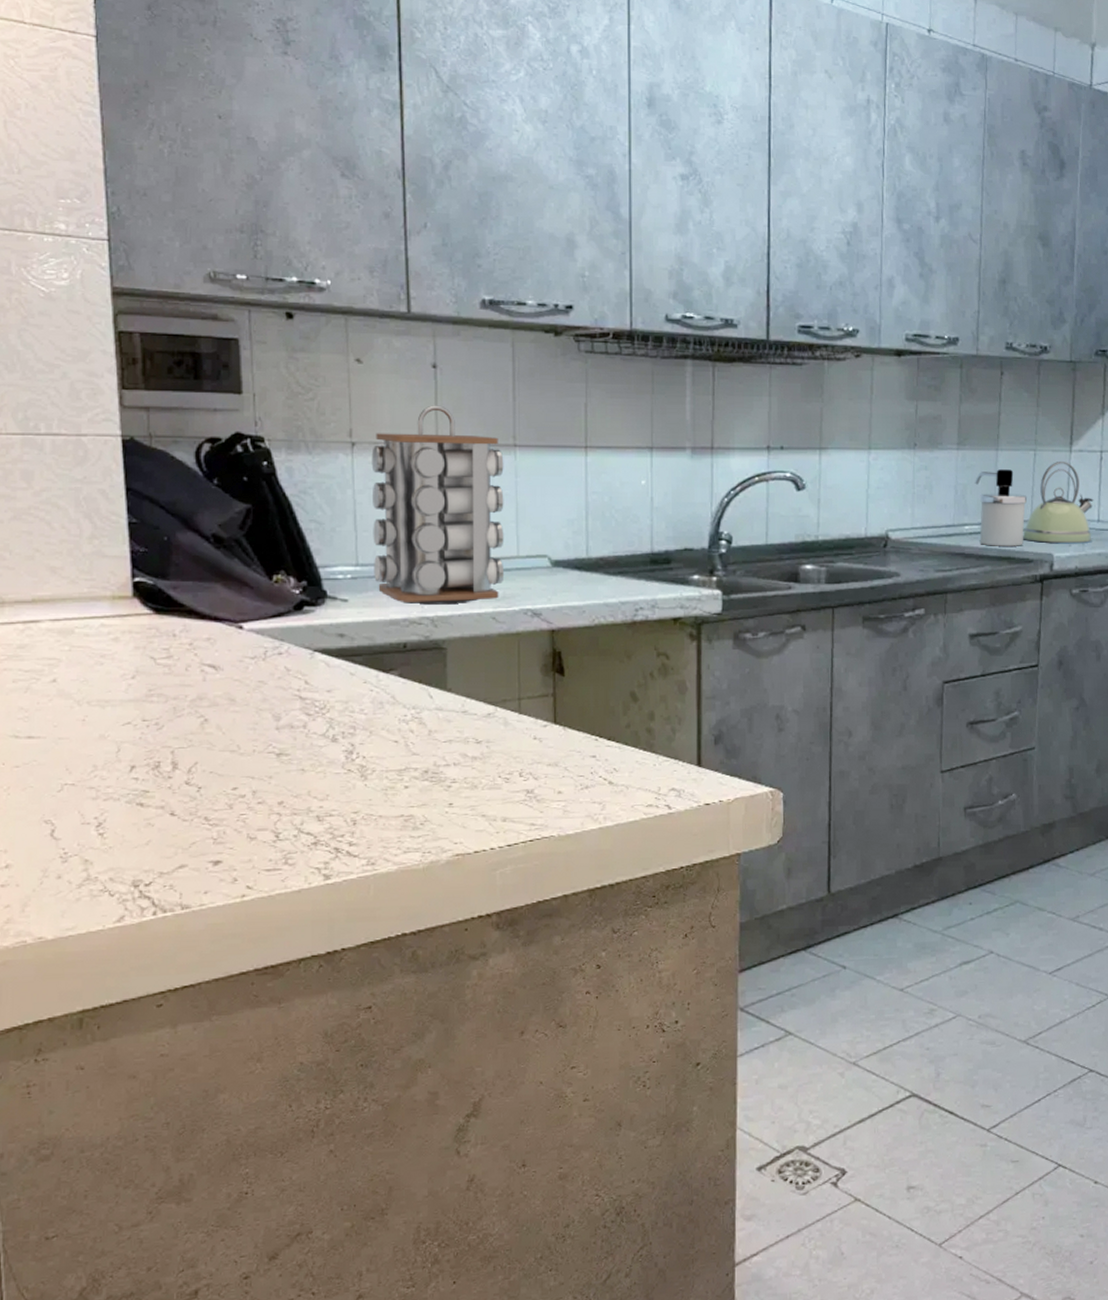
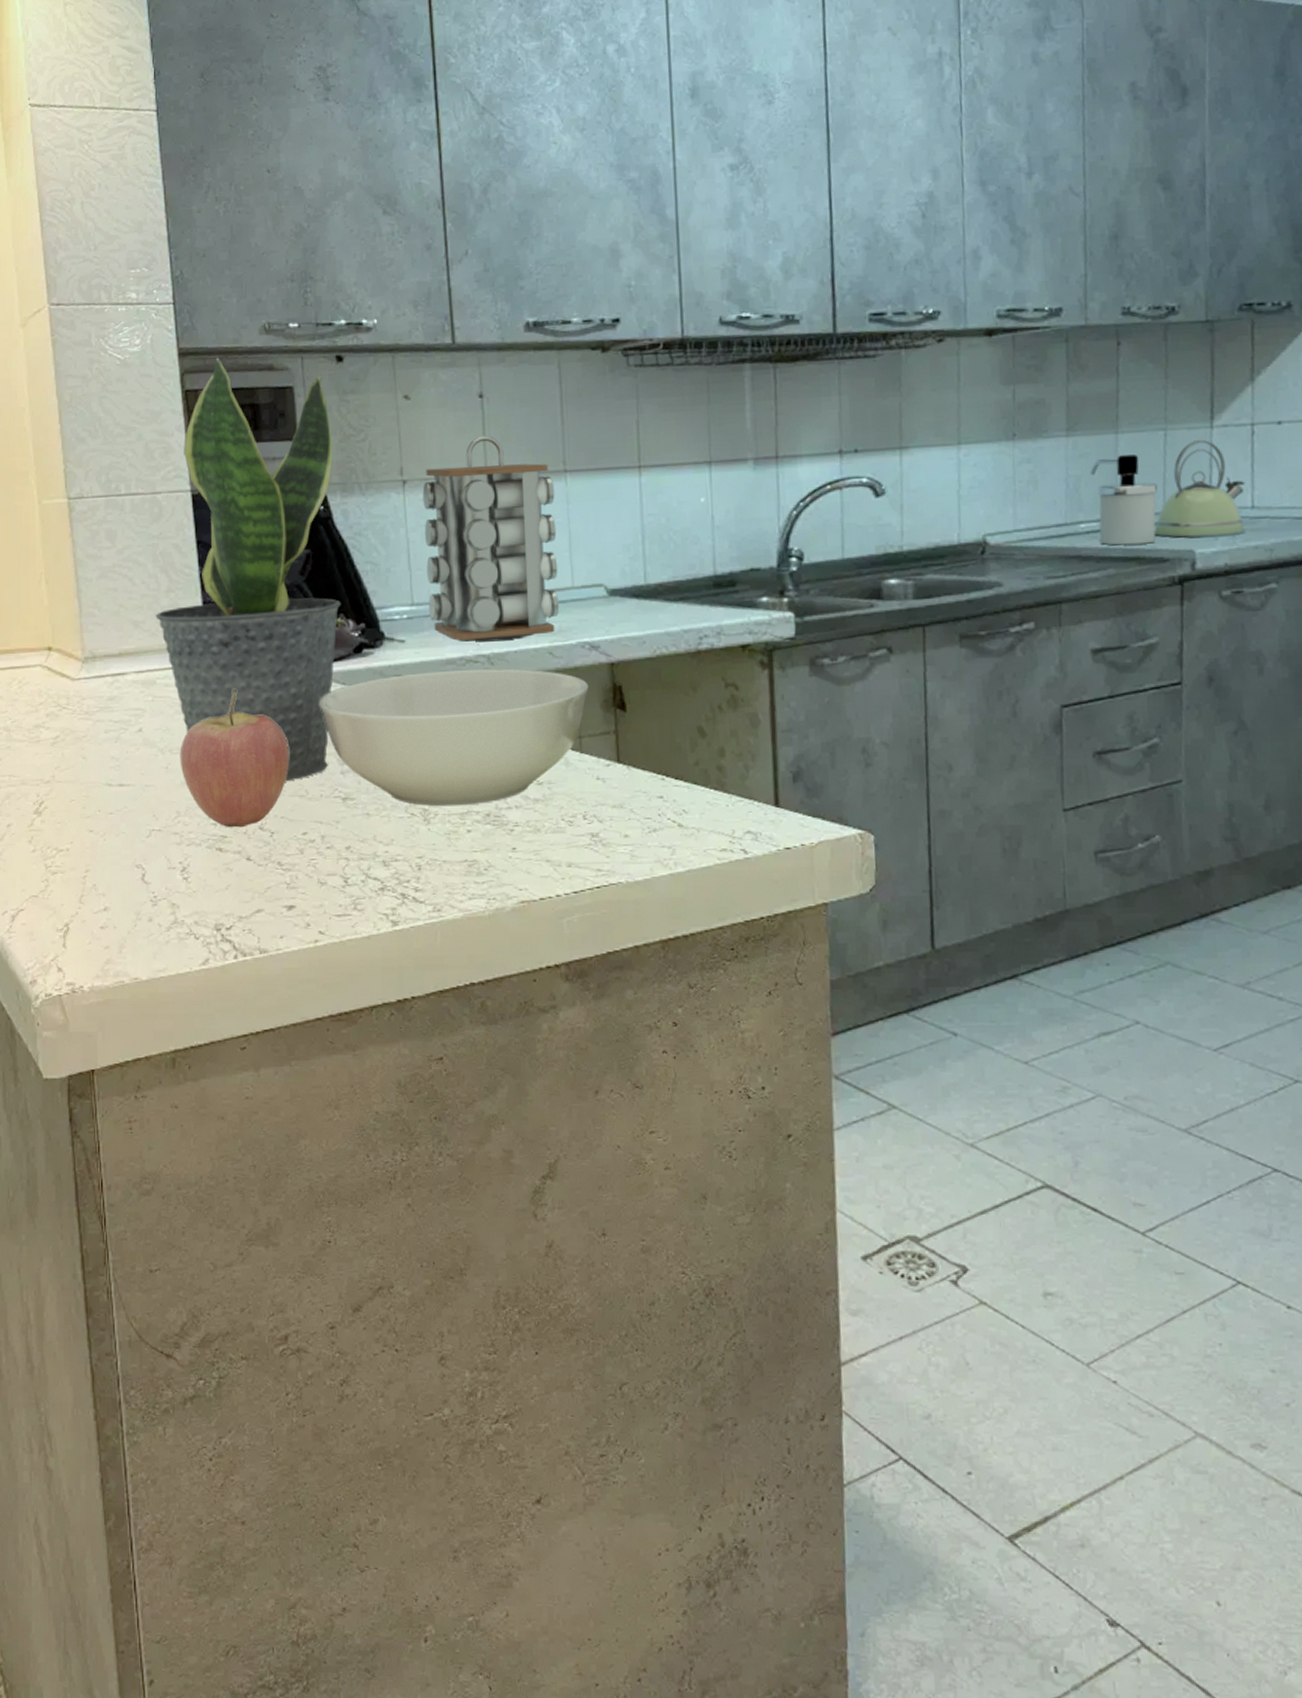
potted plant: none [76,301,282,737] -> present [155,357,341,782]
fruit: none [98,641,222,783] -> present [179,688,290,828]
bowl: none [254,630,529,763] -> present [318,668,589,807]

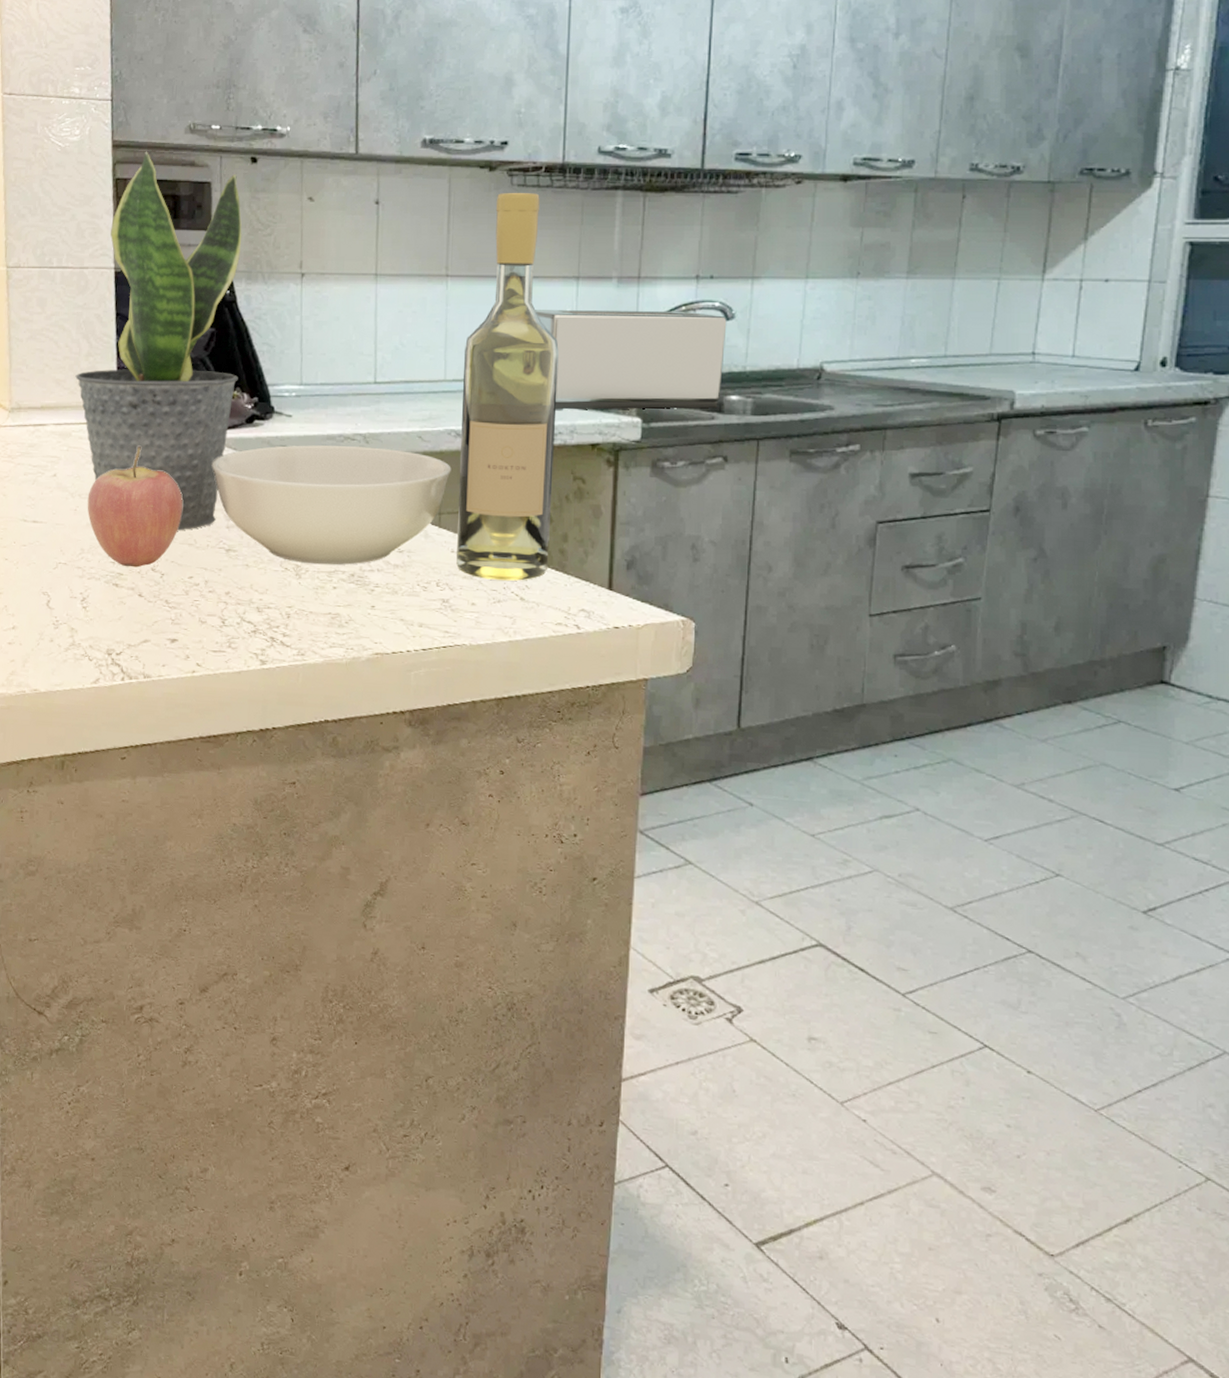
spice rack: present [422,435,560,641] -> none [315,238,436,422]
bottle: none [591,373,706,807] -> present [456,193,559,581]
toaster: none [665,490,879,612] -> present [534,309,727,411]
soap dispenser: present [1089,454,1159,546] -> none [924,299,987,382]
kettle: present [1153,440,1246,538] -> none [978,291,1069,381]

